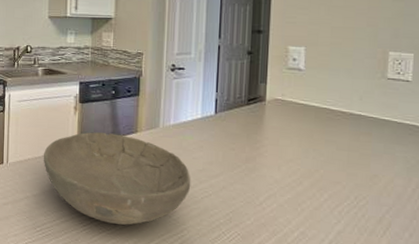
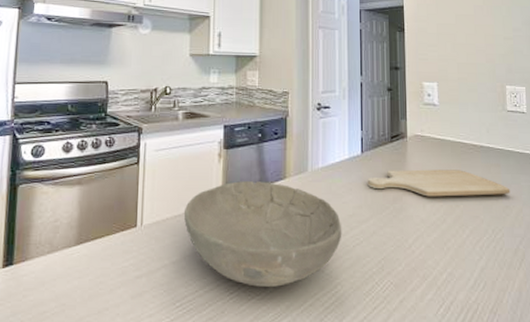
chopping board: none [219,131,381,164] -> present [367,169,510,197]

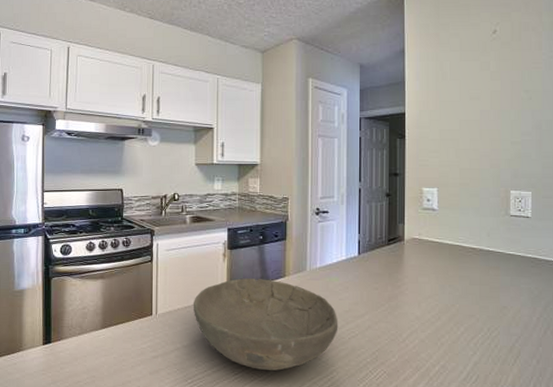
chopping board: present [367,169,510,197] -> none [363,270,509,297]

